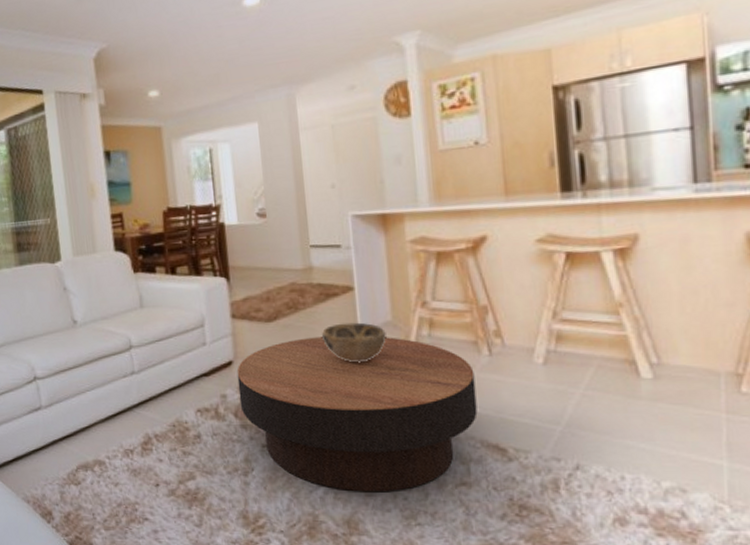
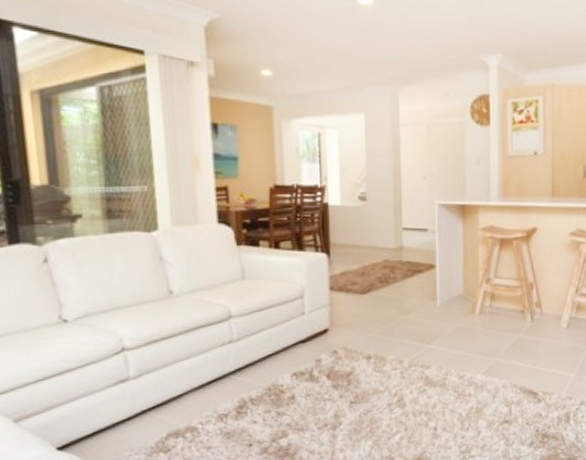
coffee table: present [236,337,478,493] -> none [331,307,520,435]
decorative bowl: present [322,322,386,363] -> none [408,295,458,329]

